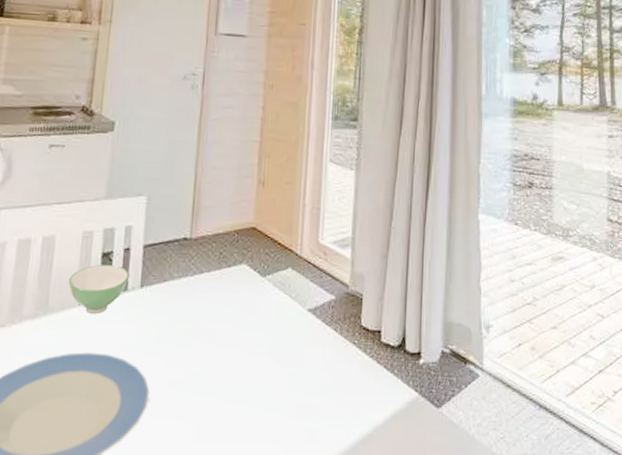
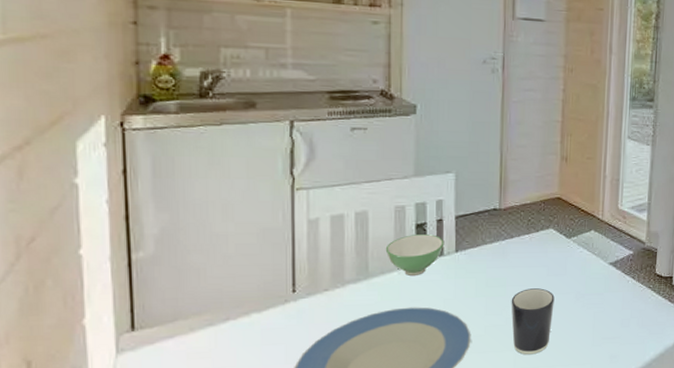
mug: none [195,337,245,424] -> present [511,288,555,355]

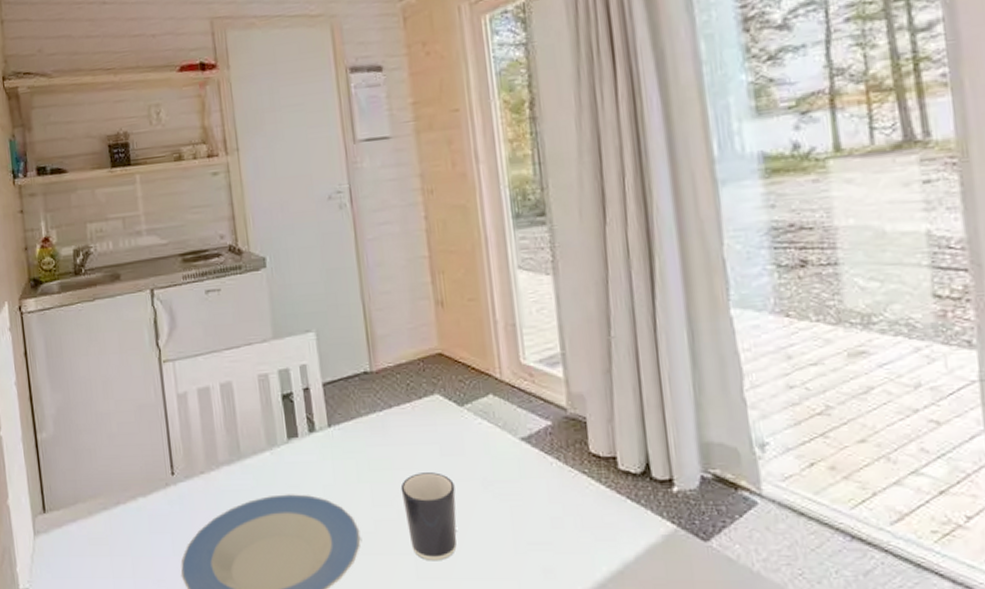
bowl: present [385,234,445,277] -> none [254,406,315,457]

